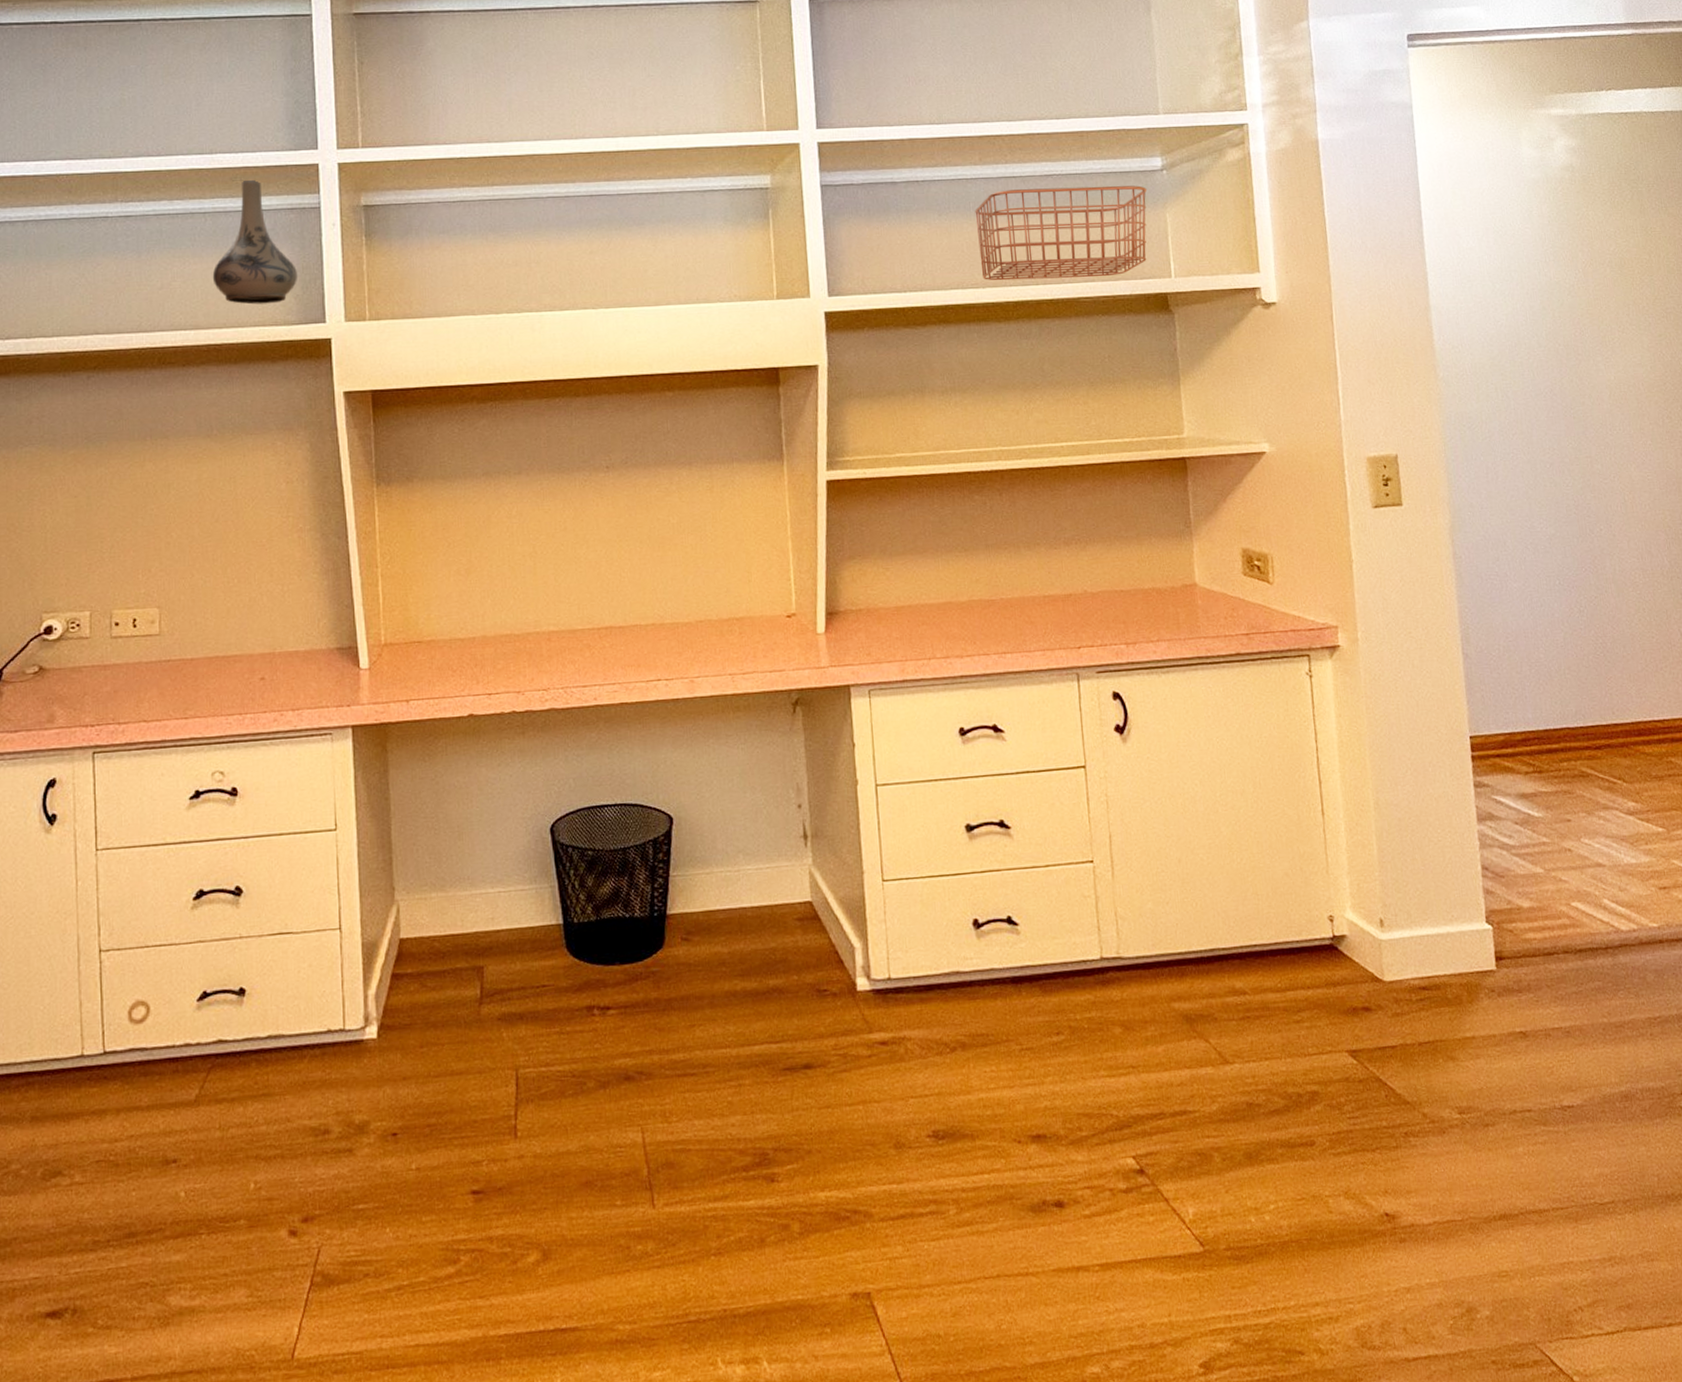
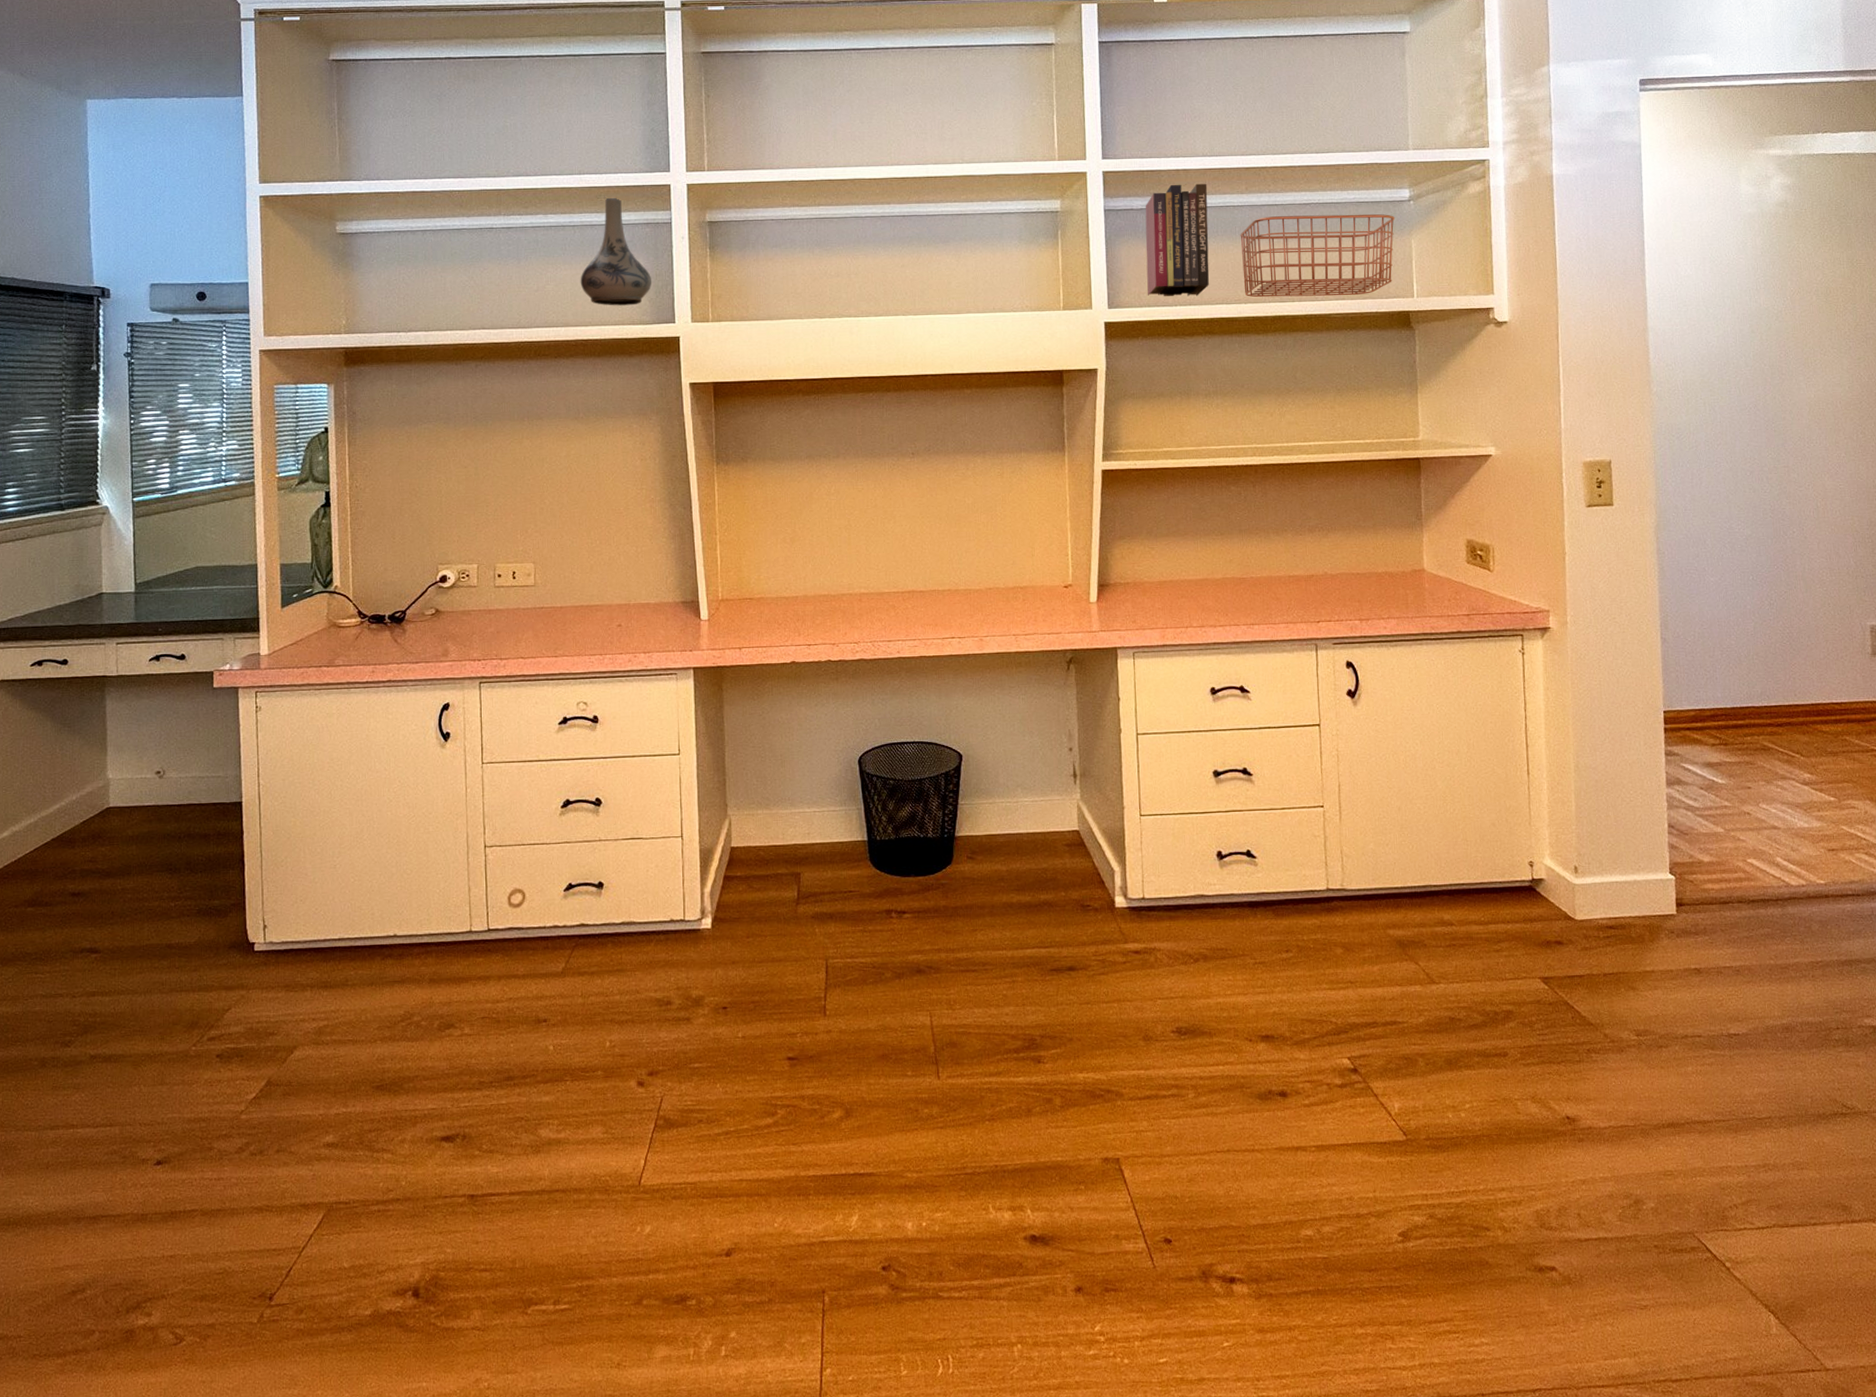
books: none [866,154,942,283] -> present [1145,183,1210,297]

